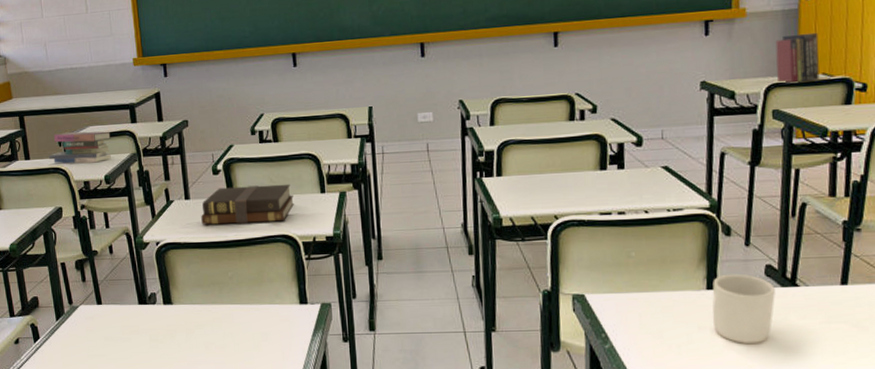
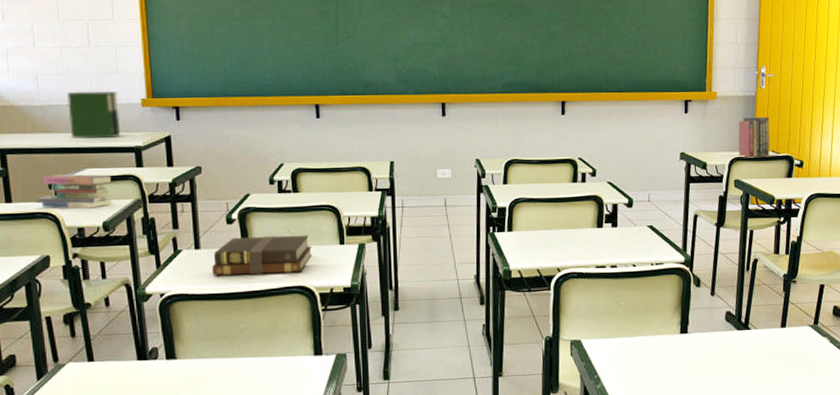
binder: none [70,53,117,100] -> present [66,91,121,140]
mug: present [712,273,775,343] -> none [684,319,733,380]

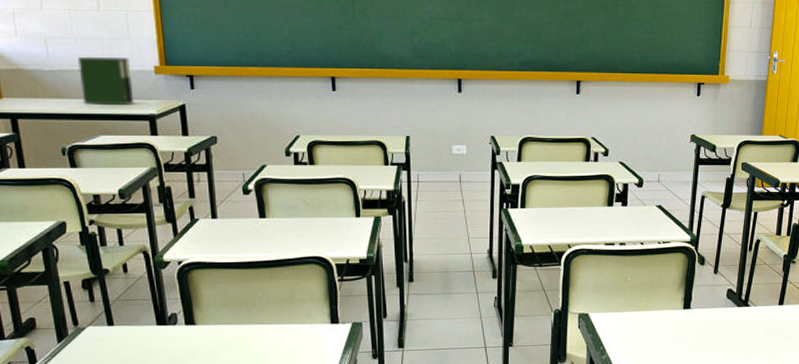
books: present [36,174,112,209] -> none [49,141,127,176]
bible: present [212,235,313,276] -> none [229,207,329,245]
books: present [738,116,770,157] -> none [748,101,779,141]

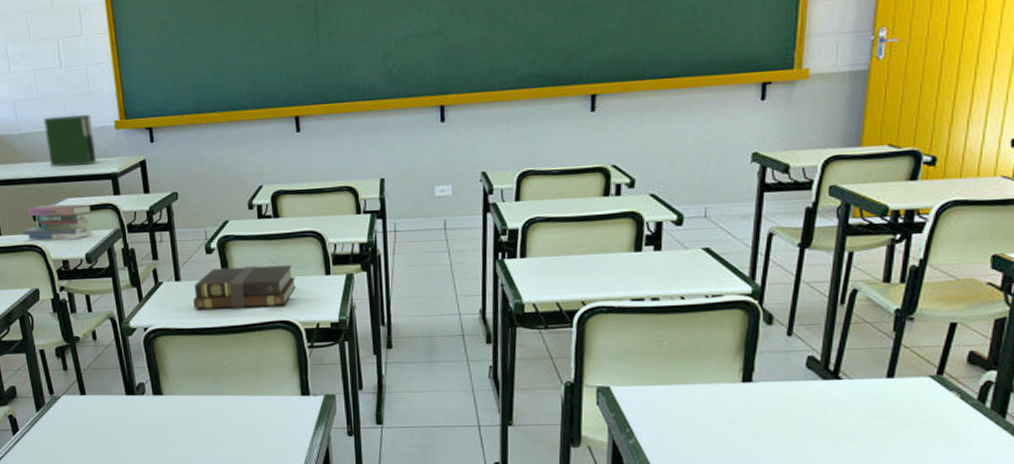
books: none [49,141,127,176] -> present [22,204,92,240]
bible: none [229,207,329,245] -> present [193,264,297,310]

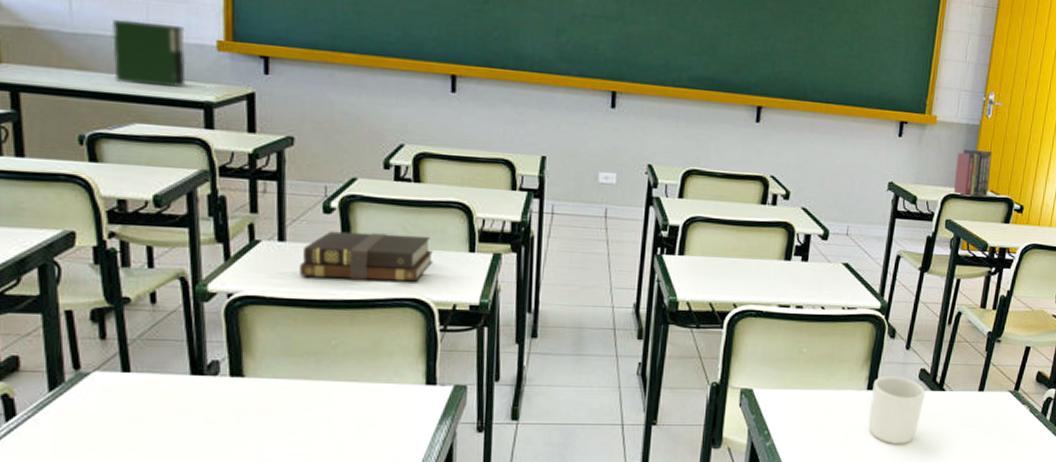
books: present [22,204,92,240] -> none [59,126,169,176]
mug: none [745,365,815,439] -> present [868,375,925,444]
books: none [838,97,888,155] -> present [954,149,992,196]

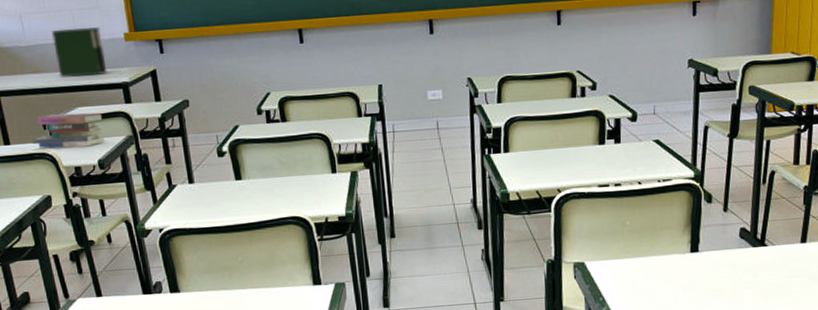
books: none [59,126,169,176] -> present [32,112,104,149]
bible: present [299,231,434,282] -> none [207,164,306,210]
mug: present [868,375,925,444] -> none [695,237,748,300]
books: present [954,149,992,196] -> none [753,14,789,61]

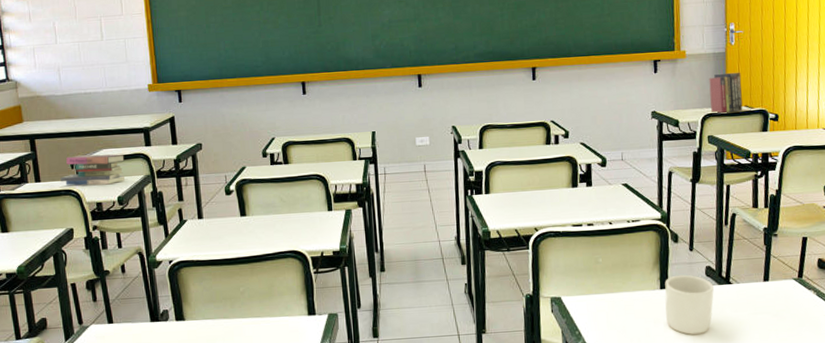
binder: present [51,27,108,79] -> none [84,79,131,124]
mug: none [695,237,748,300] -> present [664,274,714,335]
books: none [753,14,789,61] -> present [709,72,743,113]

